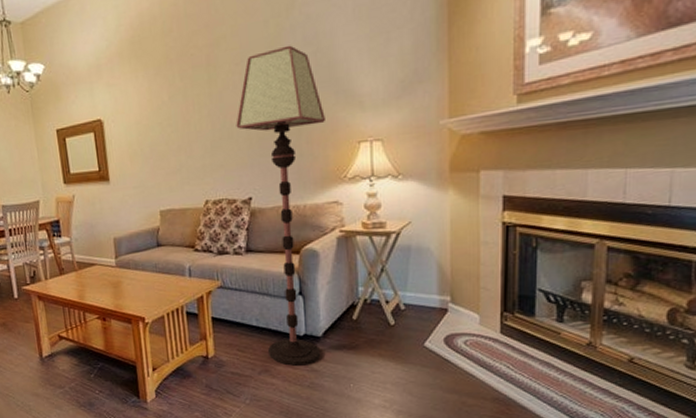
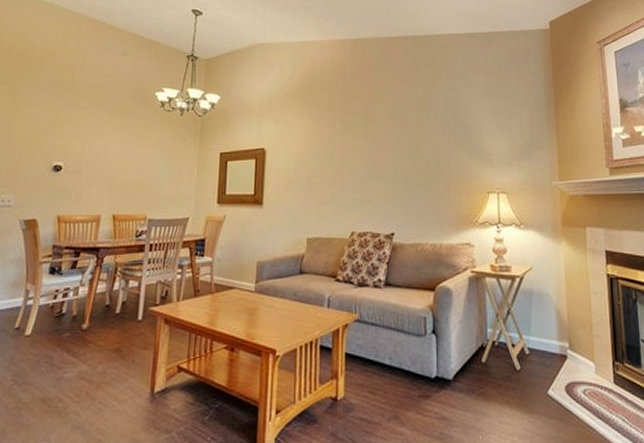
floor lamp: present [236,45,325,366] -> none [385,108,461,412]

